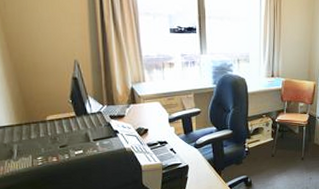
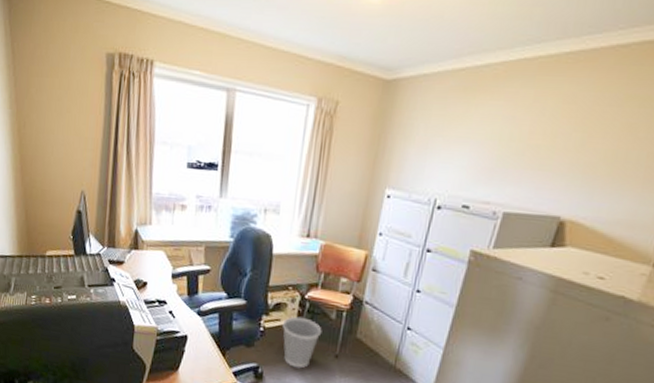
wastebasket: none [262,135,290,173] -> present [283,316,322,368]

